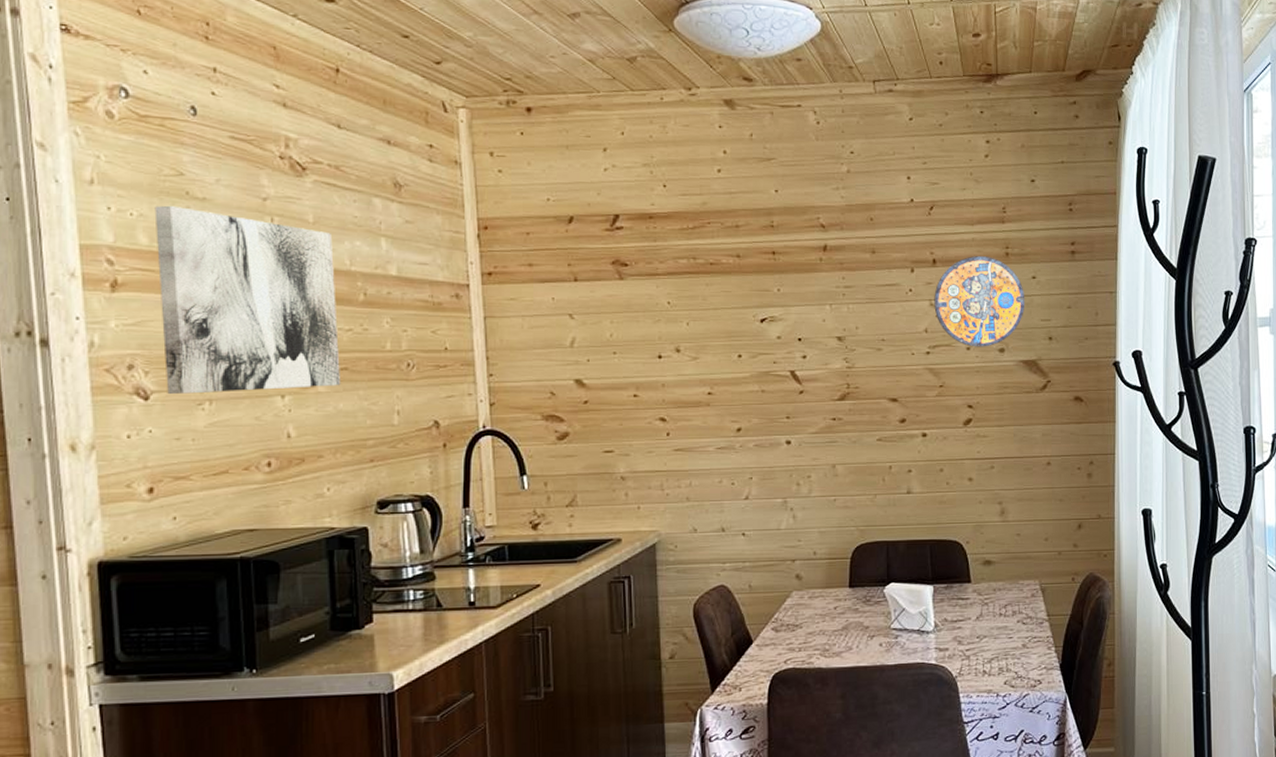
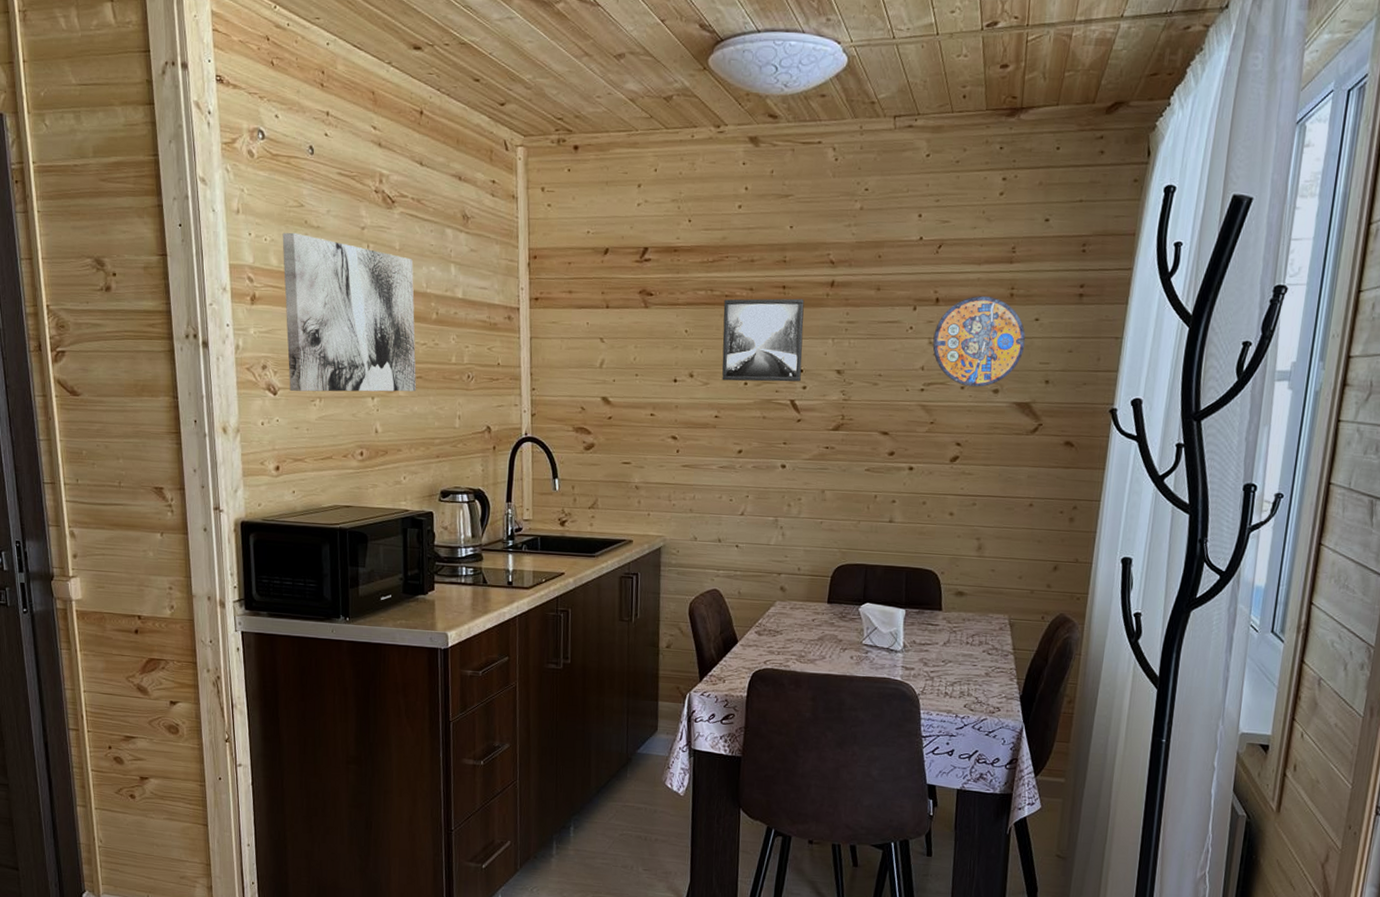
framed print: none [709,264,799,354] -> present [722,298,805,382]

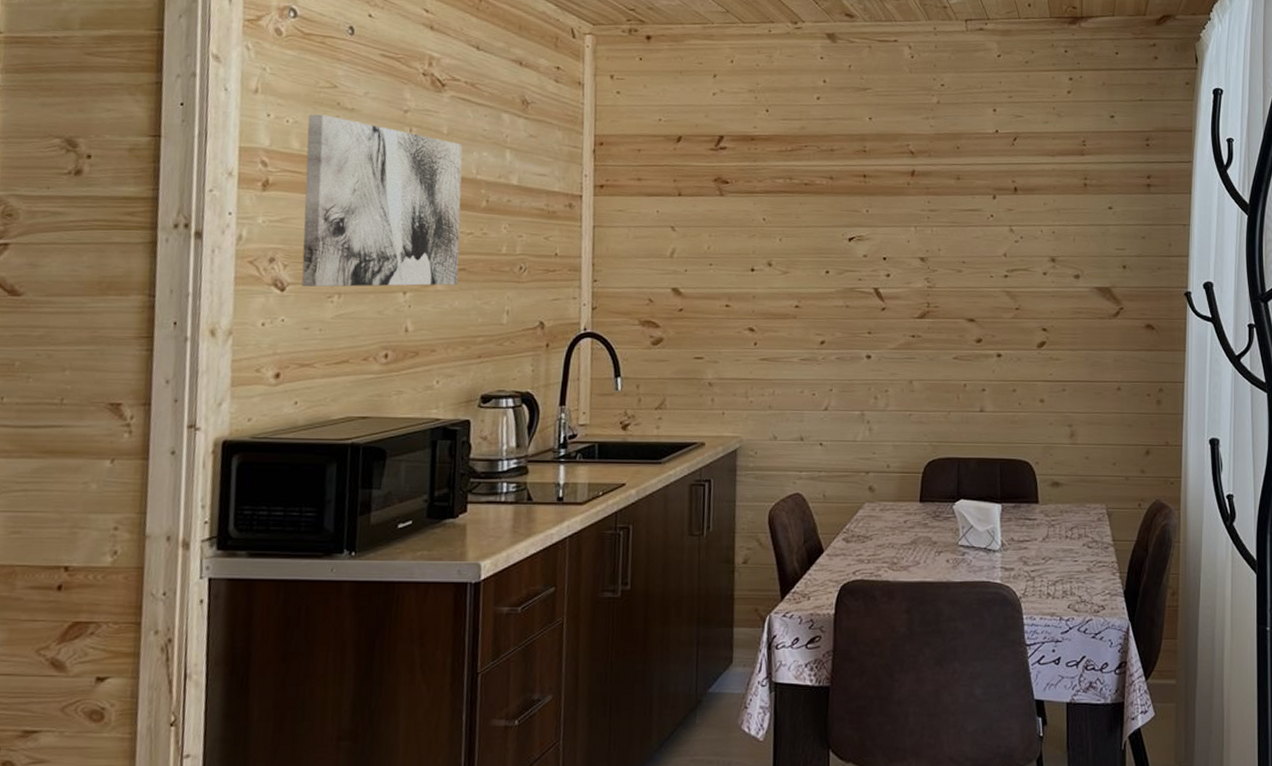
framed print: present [722,298,805,382] -> none [802,187,886,270]
manhole cover: present [932,295,1026,387] -> none [1014,185,1102,273]

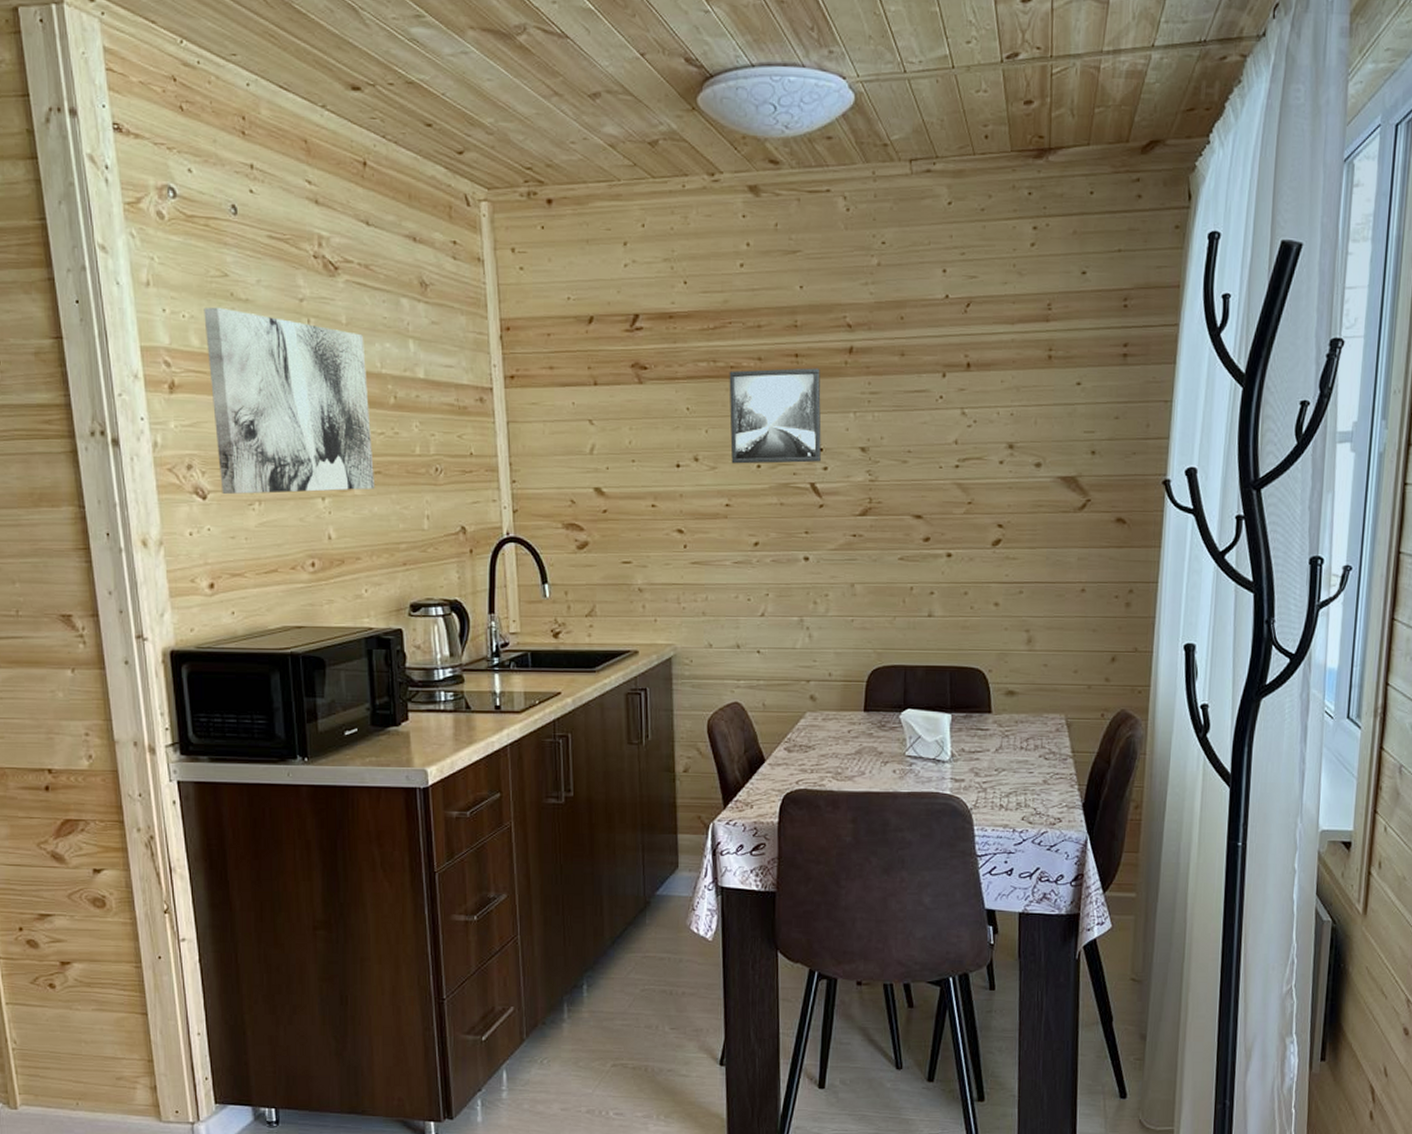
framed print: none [802,187,886,270] -> present [729,368,821,464]

